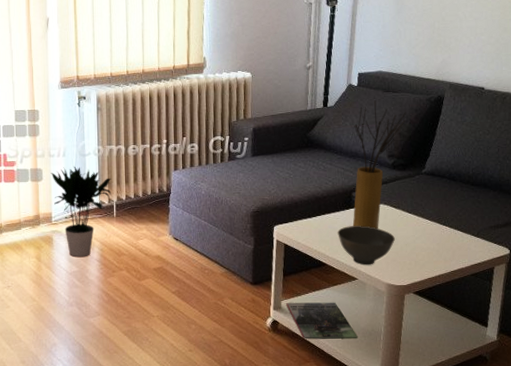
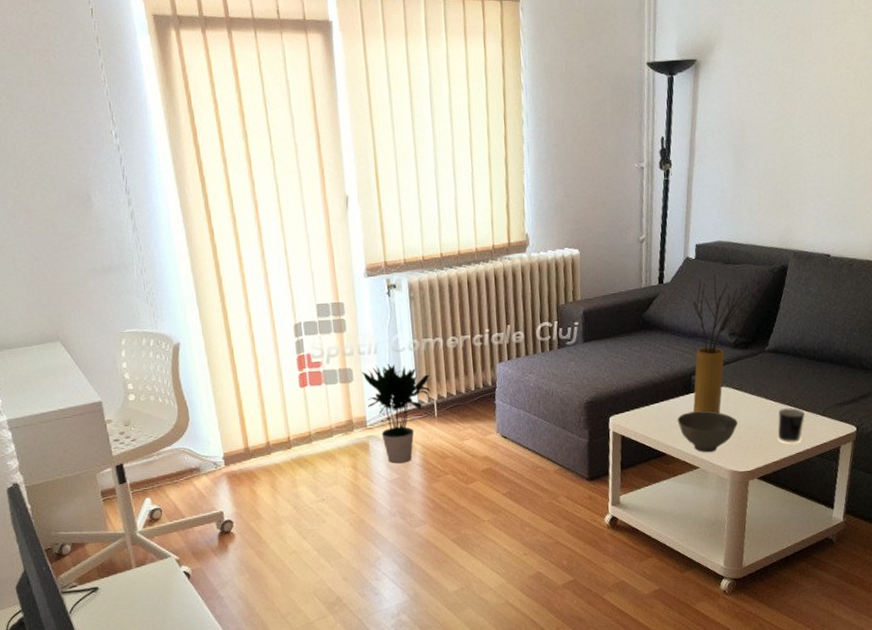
magazine: present [286,302,358,339] -> none [625,493,701,533]
mug: none [433,228,460,261] -> present [777,408,805,443]

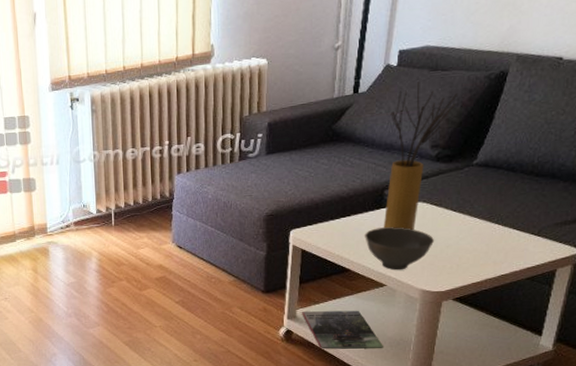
potted plant: present [361,363,431,464] -> none [44,174,109,269]
magazine: none [625,493,701,533] -> present [302,310,383,349]
mug: present [777,408,805,443] -> none [481,226,515,264]

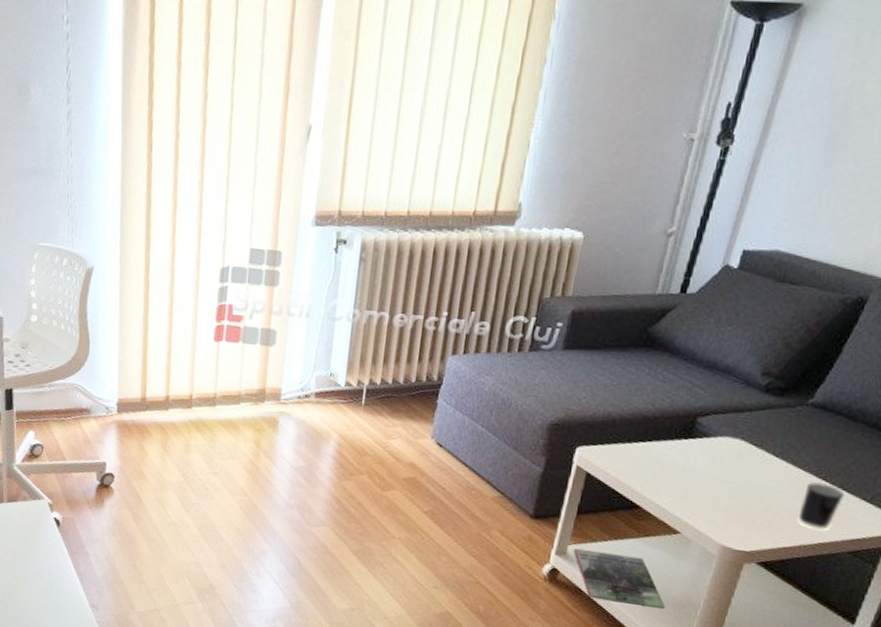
bowl: present [365,227,434,270] -> none [664,461,747,518]
vase: present [383,81,457,231] -> none [688,292,803,472]
mug: none [481,226,515,264] -> present [799,482,844,530]

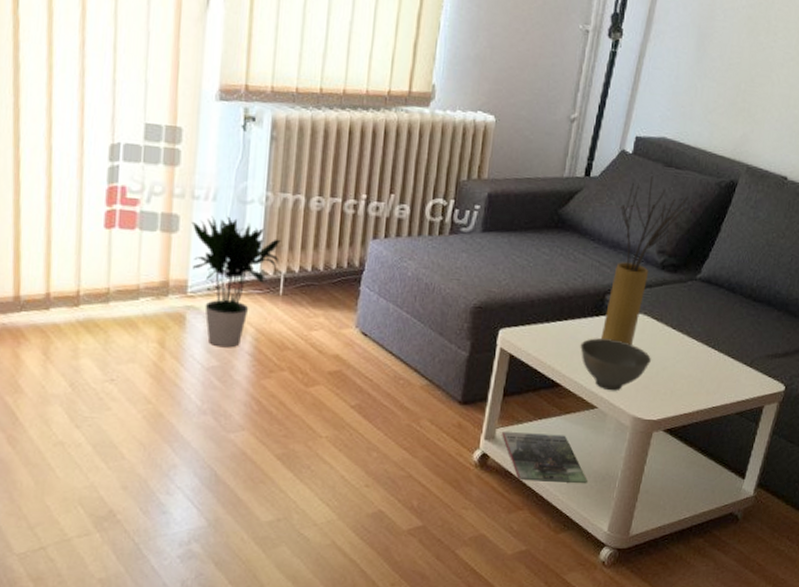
potted plant: none [286,331,365,451] -> present [191,216,281,348]
bowl: none [664,461,747,518] -> present [580,338,651,391]
vase: none [688,292,803,472] -> present [600,176,688,346]
mug: present [799,482,844,530] -> none [695,351,730,394]

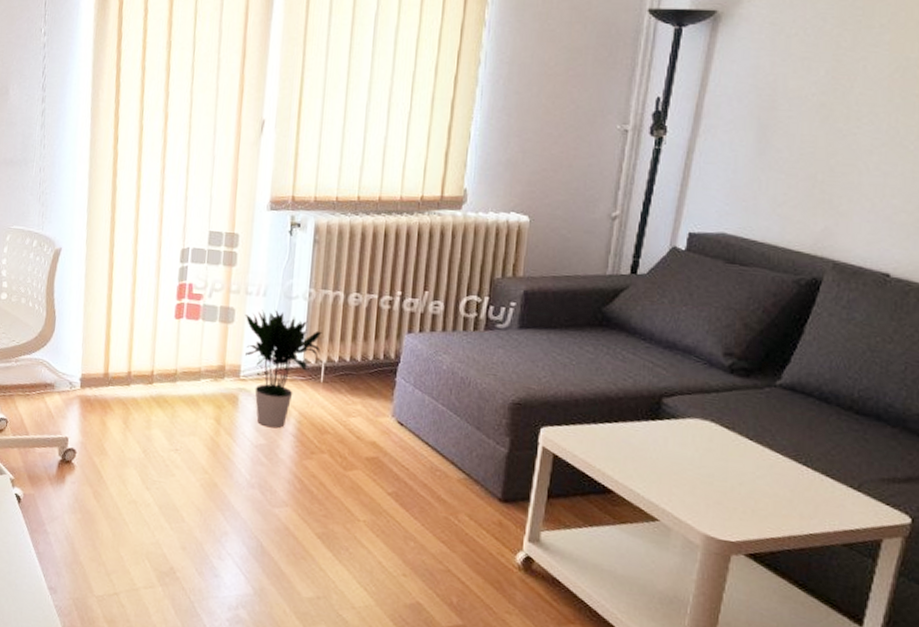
magazine: present [502,432,587,483] -> none [547,536,651,604]
bowl: present [580,338,651,391] -> none [634,443,723,504]
vase: present [600,176,688,346] -> none [658,273,758,456]

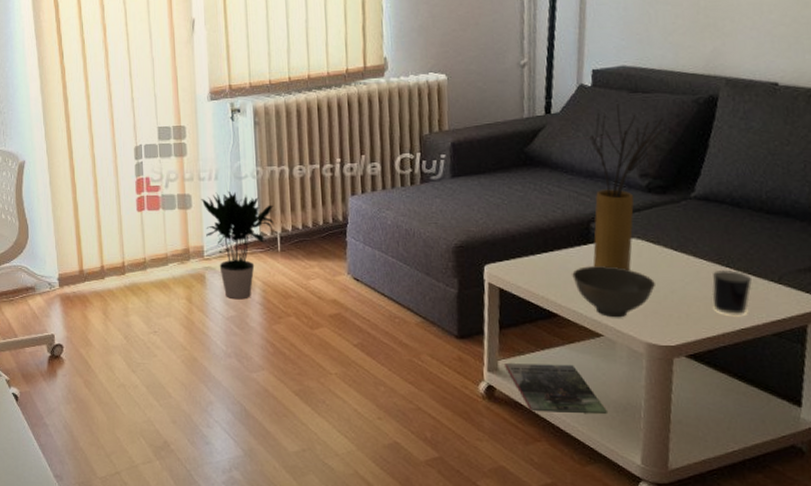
magazine: none [547,536,651,604] -> present [505,364,607,413]
bowl: none [634,443,723,504] -> present [572,266,655,318]
vase: none [658,273,758,456] -> present [589,103,663,271]
mug: none [783,467,829,520] -> present [712,270,752,315]

